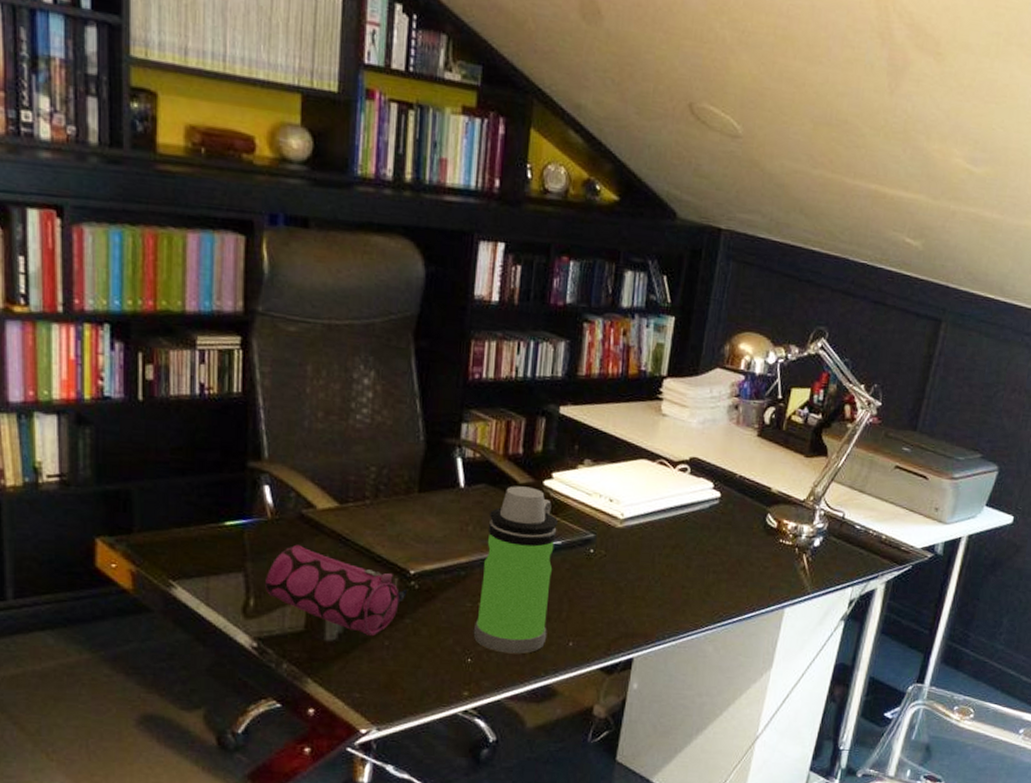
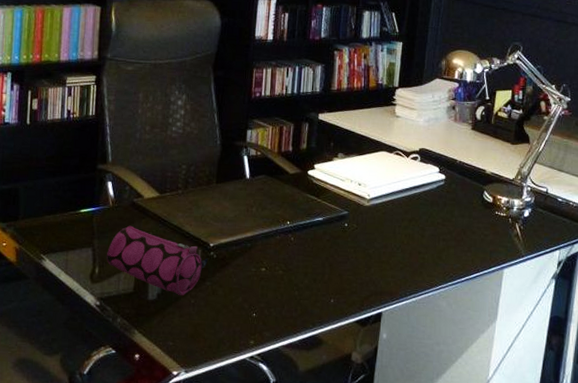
water bottle: present [473,486,559,654] -> none [257,176,320,310]

